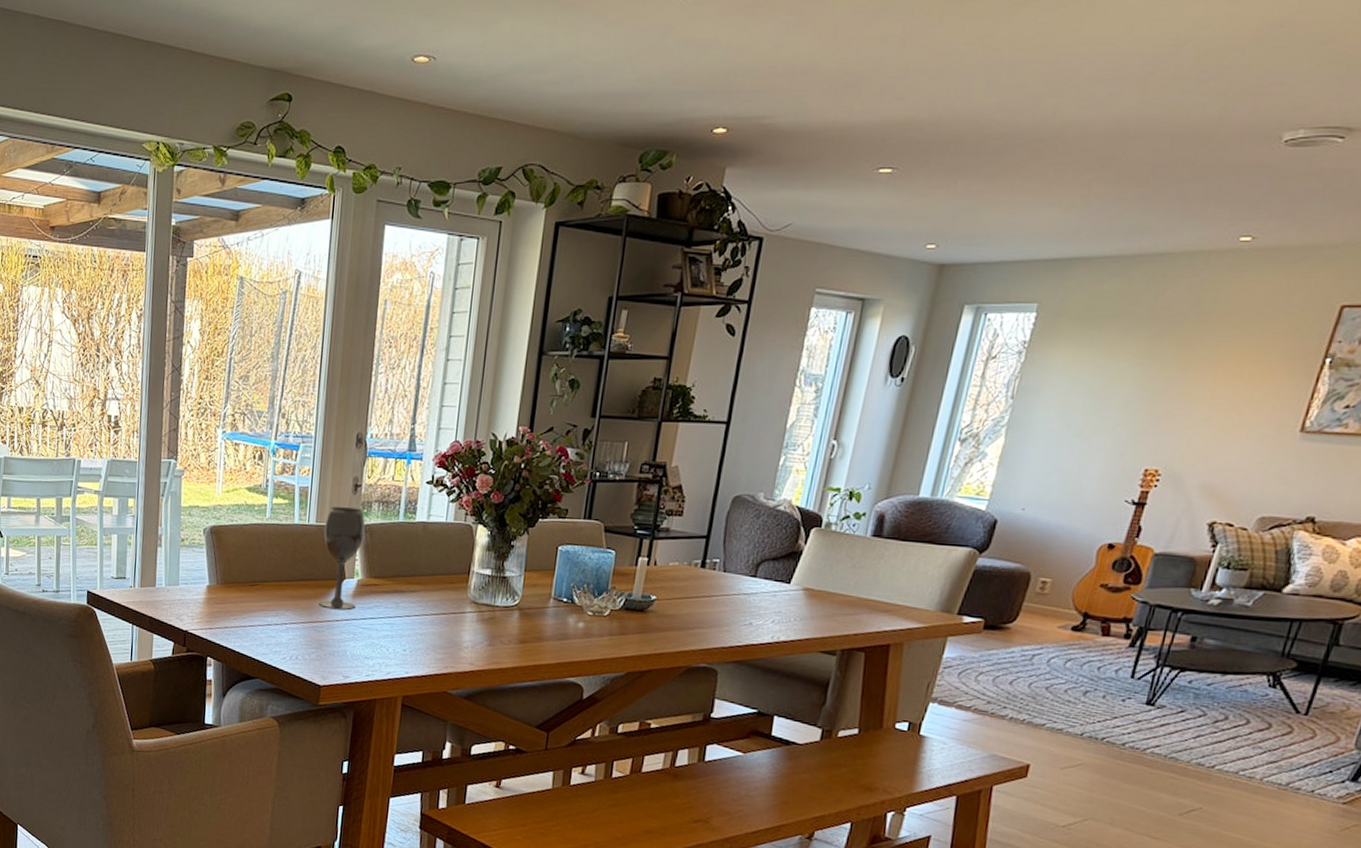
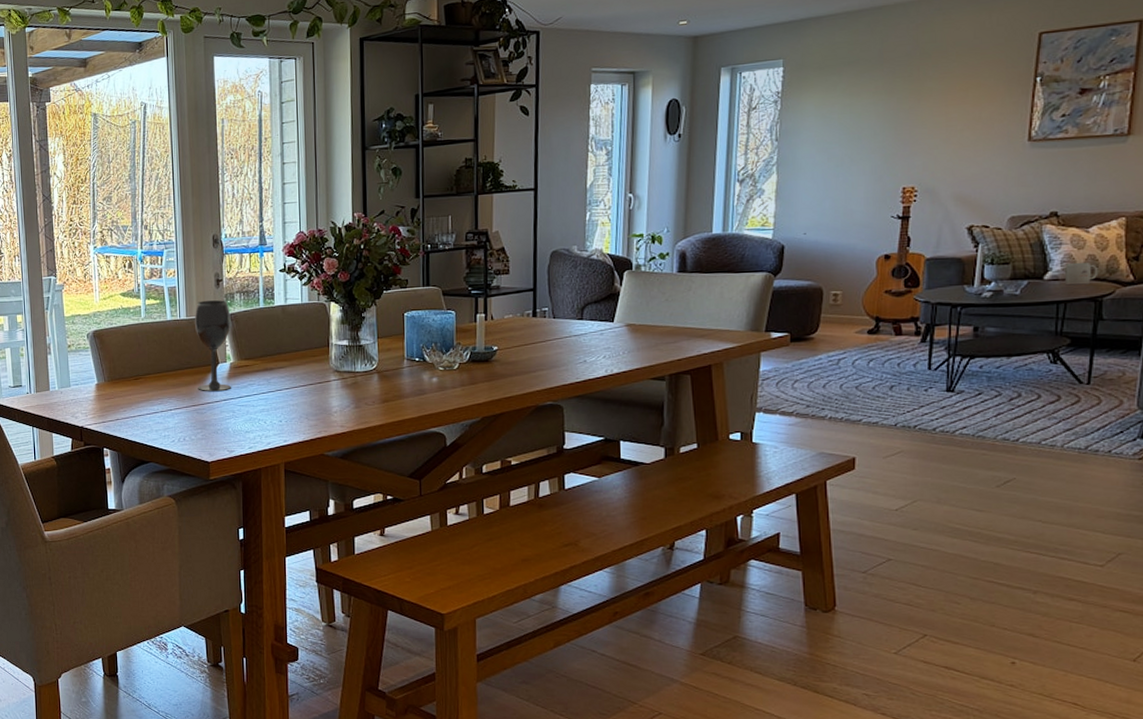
mug: none [1305,578,1347,604] -> present [1065,263,1099,286]

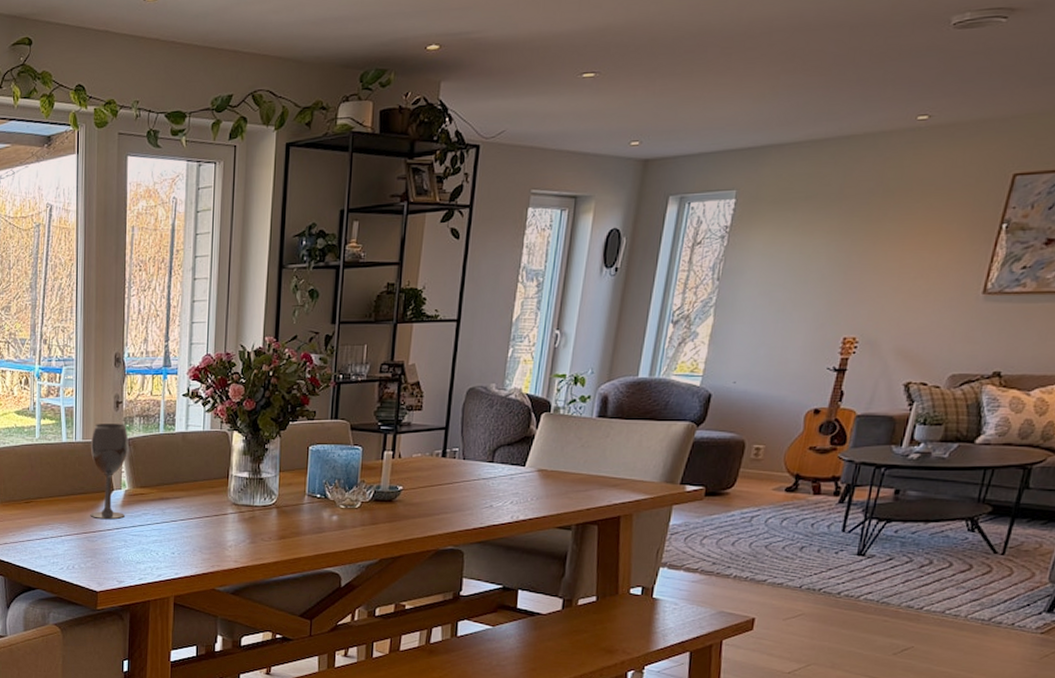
mug: present [1065,263,1099,286] -> none [997,428,1033,451]

